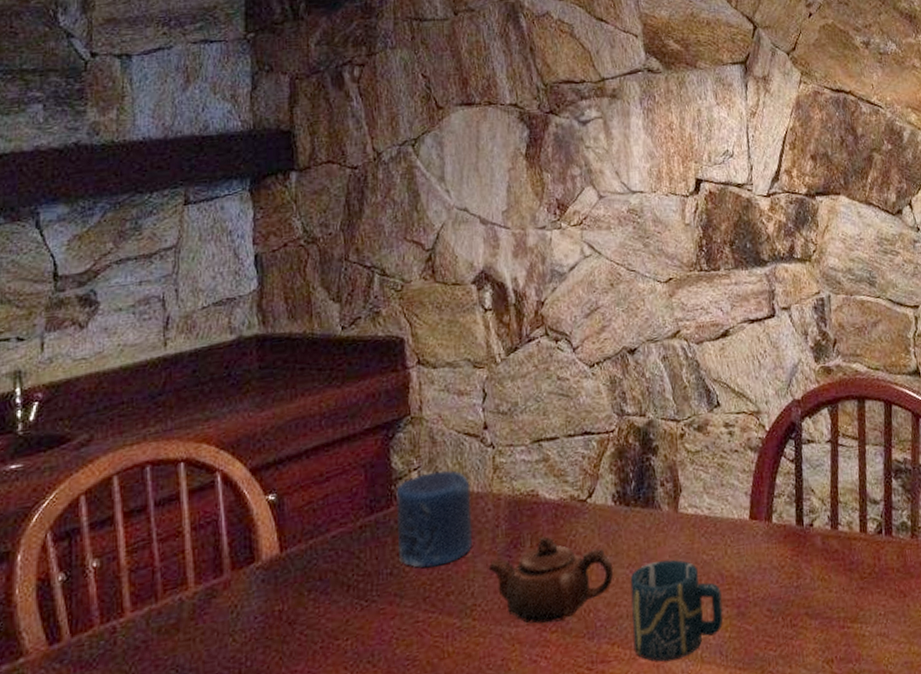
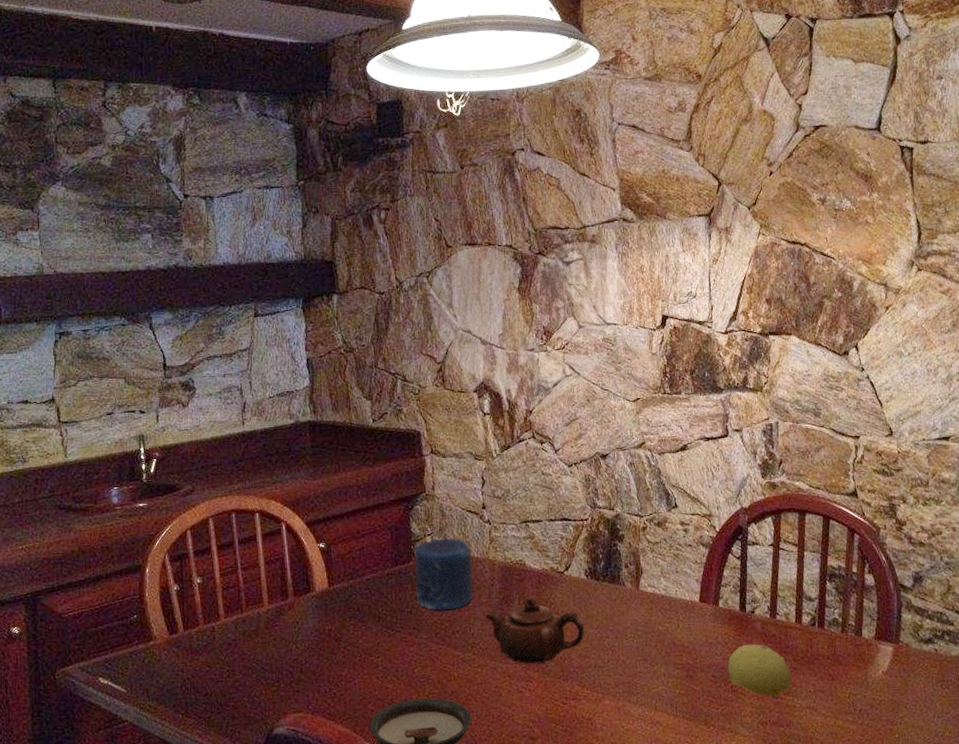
cup: present [630,559,724,661] -> none [598,626,675,705]
fruit: none [785,563,859,628] -> present [727,644,792,698]

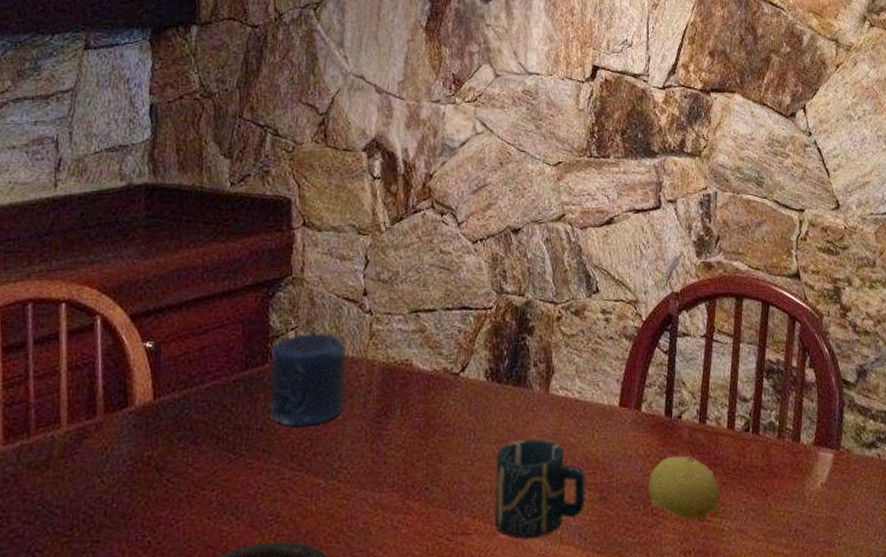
teapot: present [485,596,585,664] -> none [357,405,481,491]
cup: none [598,626,675,705] -> present [494,439,585,538]

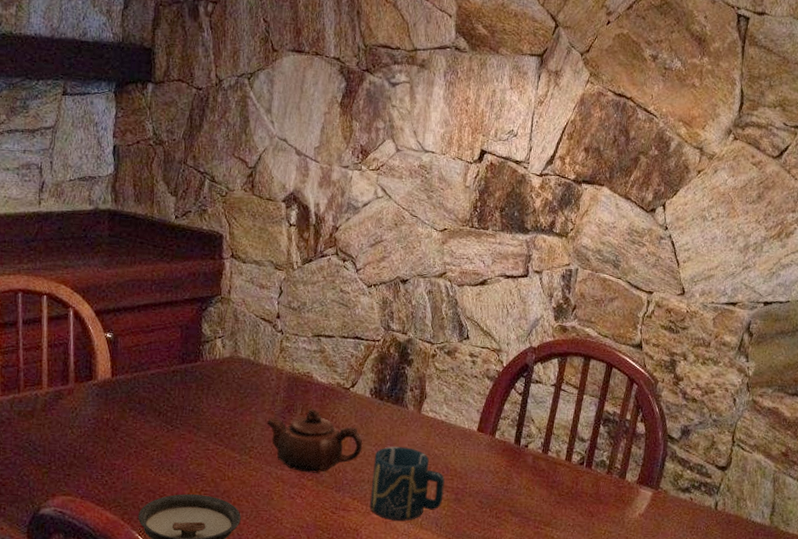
candle: present [270,333,346,427] -> none [200,342,261,413]
teapot: none [357,405,481,491] -> present [266,407,363,473]
fruit: present [648,455,721,520] -> none [494,475,554,527]

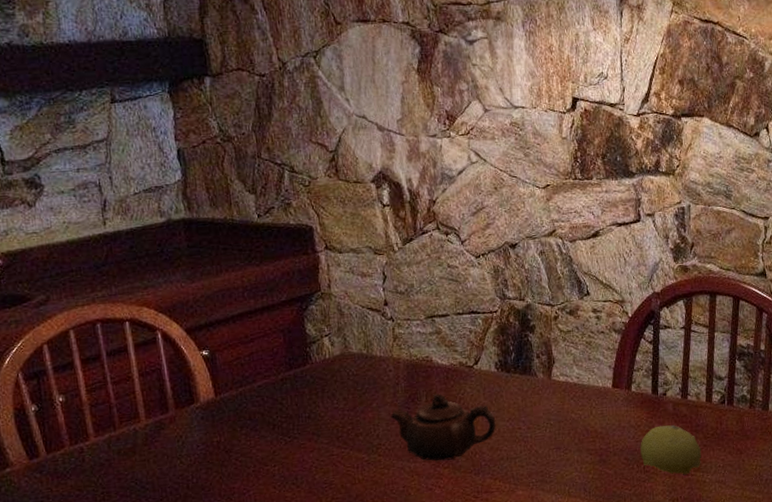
cup: present [369,446,445,521] -> none [510,416,588,494]
fruit: none [494,475,554,527] -> present [640,425,702,475]

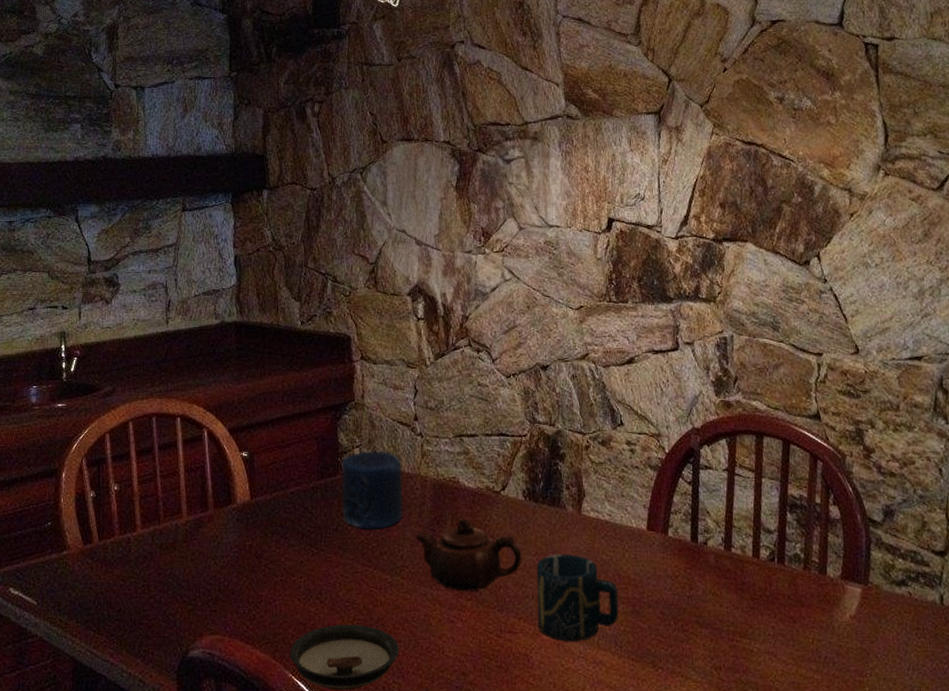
candle: none [310,338,377,414] -> present [341,451,403,529]
cup: none [510,416,588,494] -> present [536,554,619,641]
fruit: present [640,425,702,475] -> none [677,579,748,640]

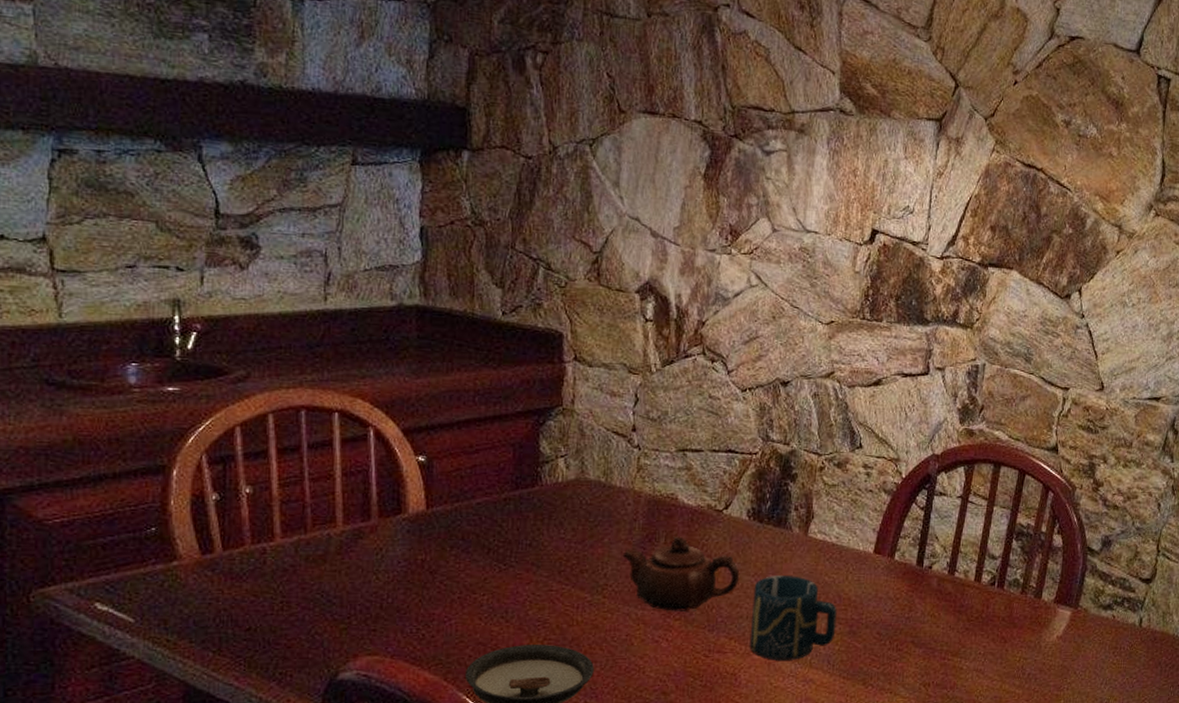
candle: present [341,451,403,529] -> none [539,461,613,546]

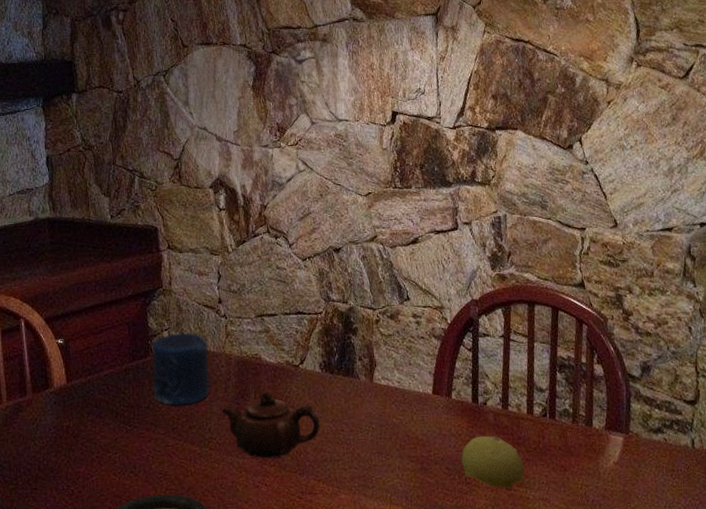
candle: none [539,461,613,546] -> present [151,332,210,406]
cup: present [749,576,837,660] -> none [333,419,409,499]
fruit: none [895,601,963,658] -> present [461,435,525,489]

